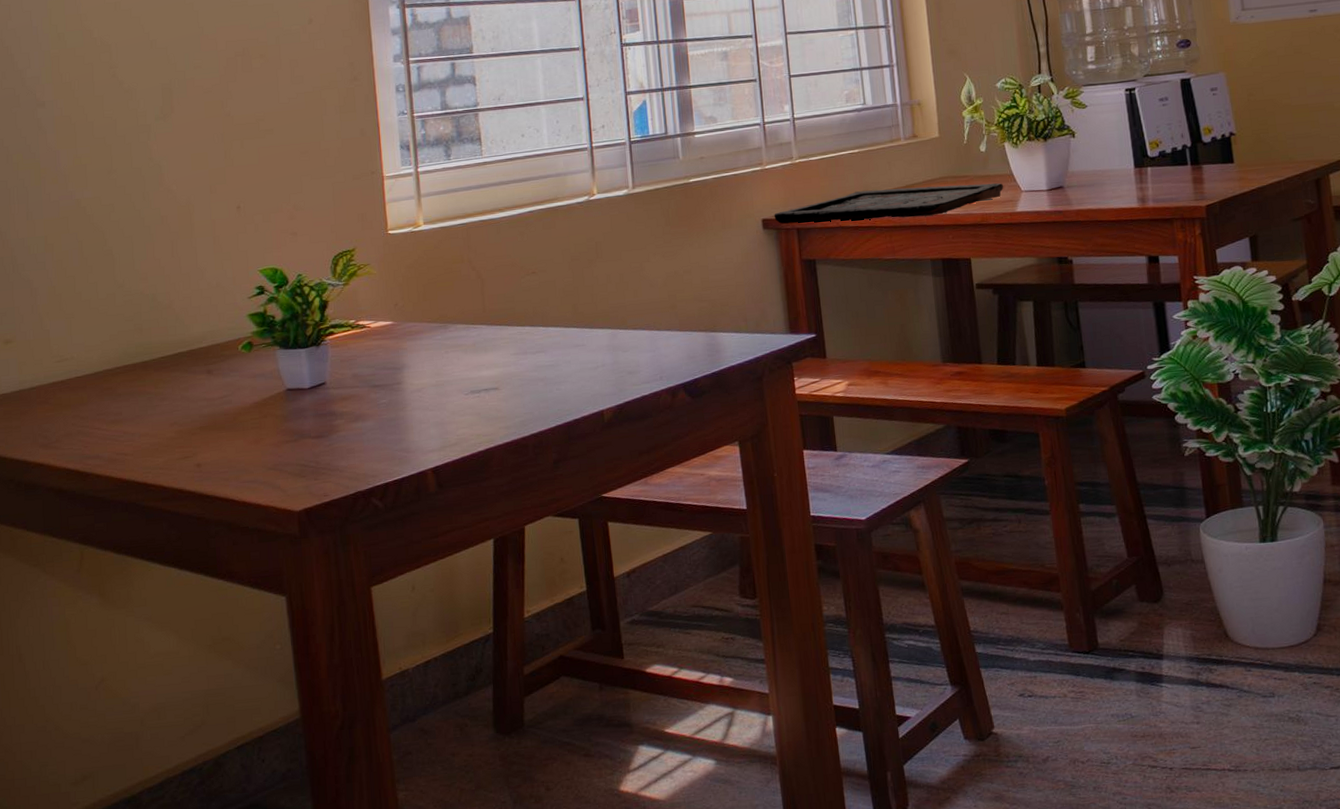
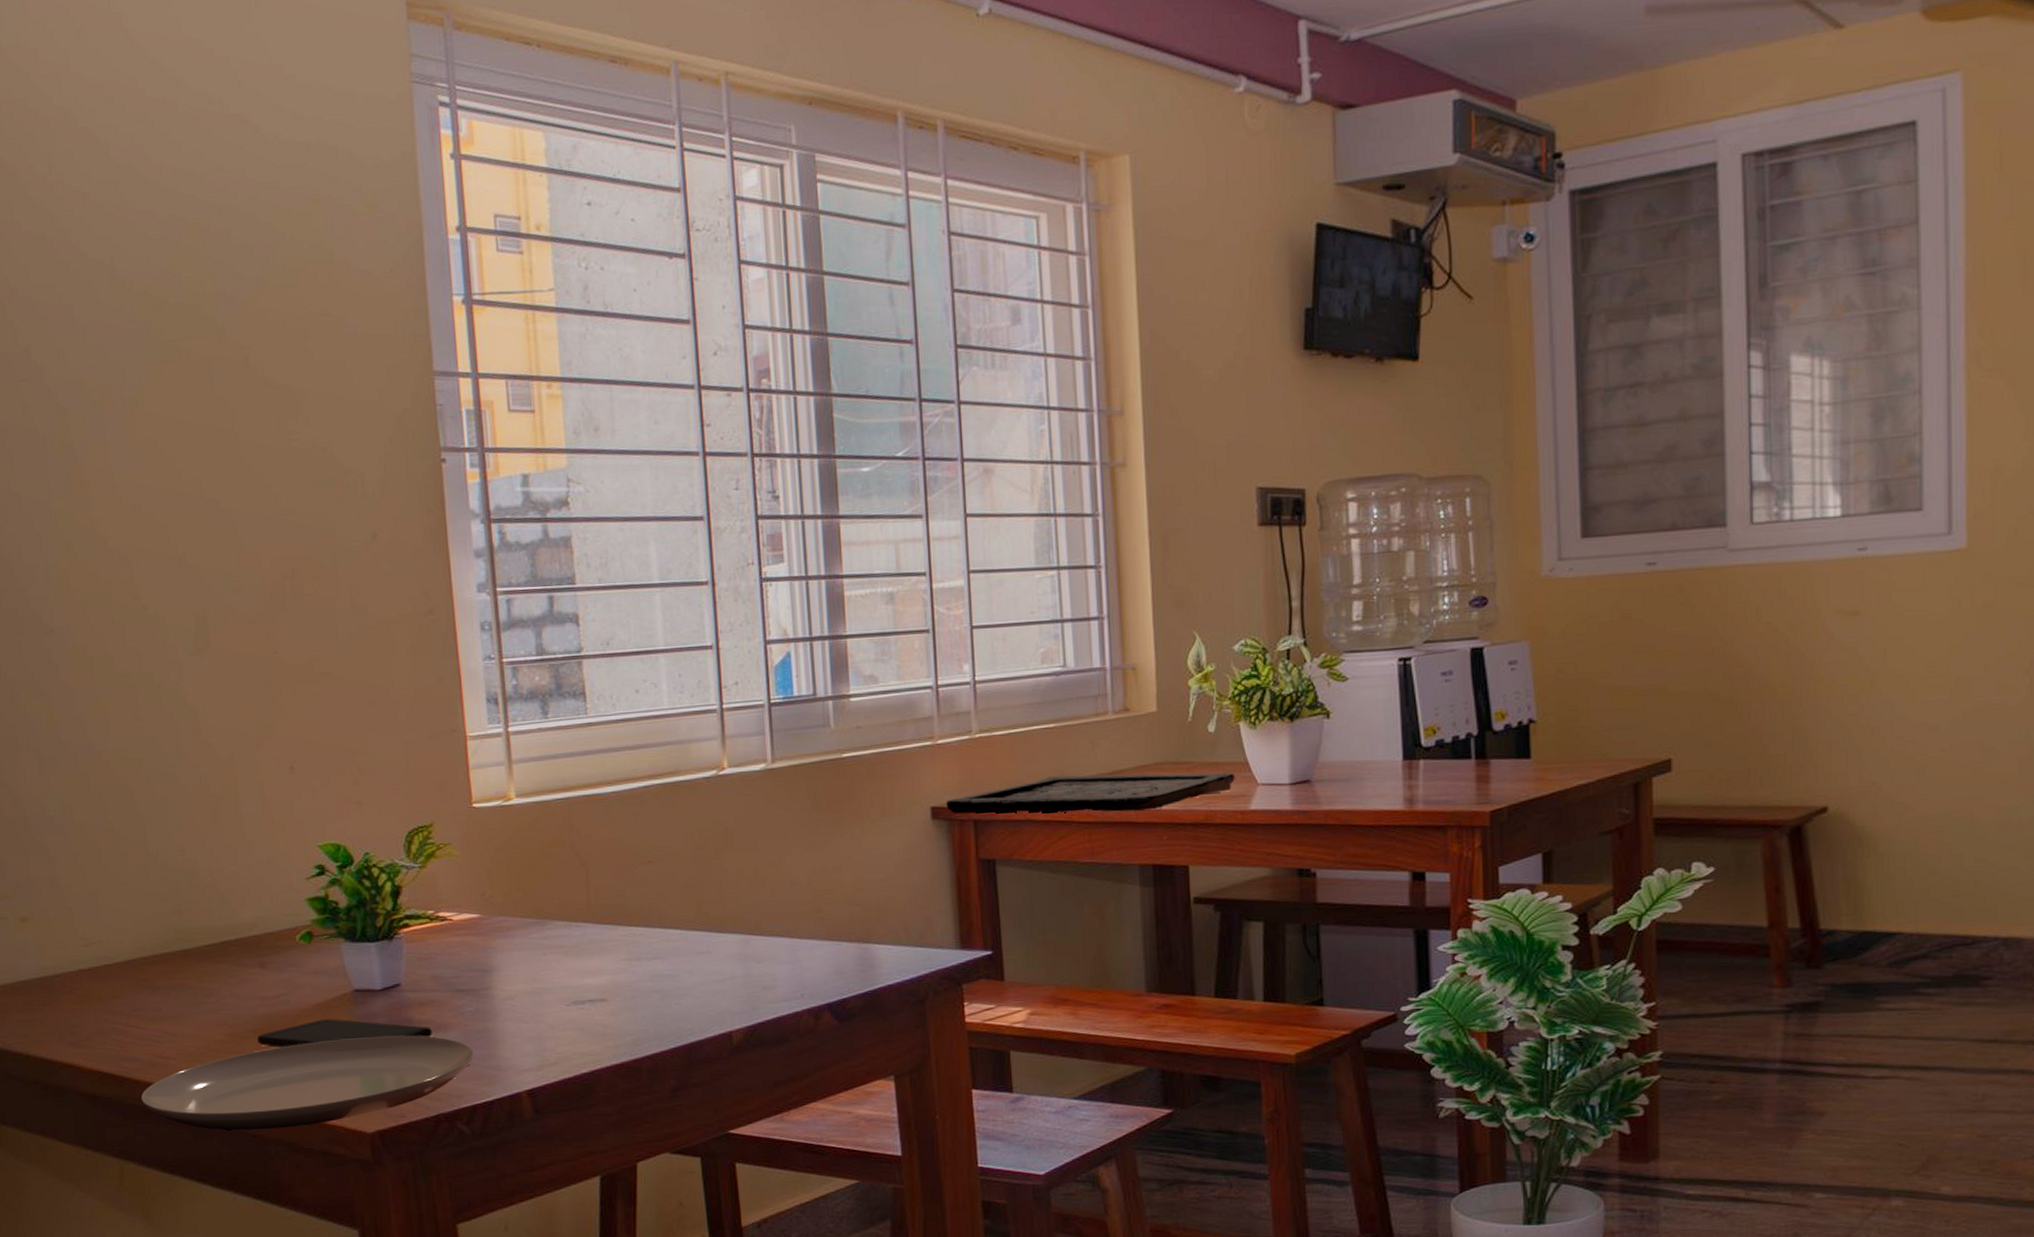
plate: none [101,425,387,515] -> present [141,1035,474,1131]
mobile phone: none [203,414,352,441] -> present [257,1019,432,1048]

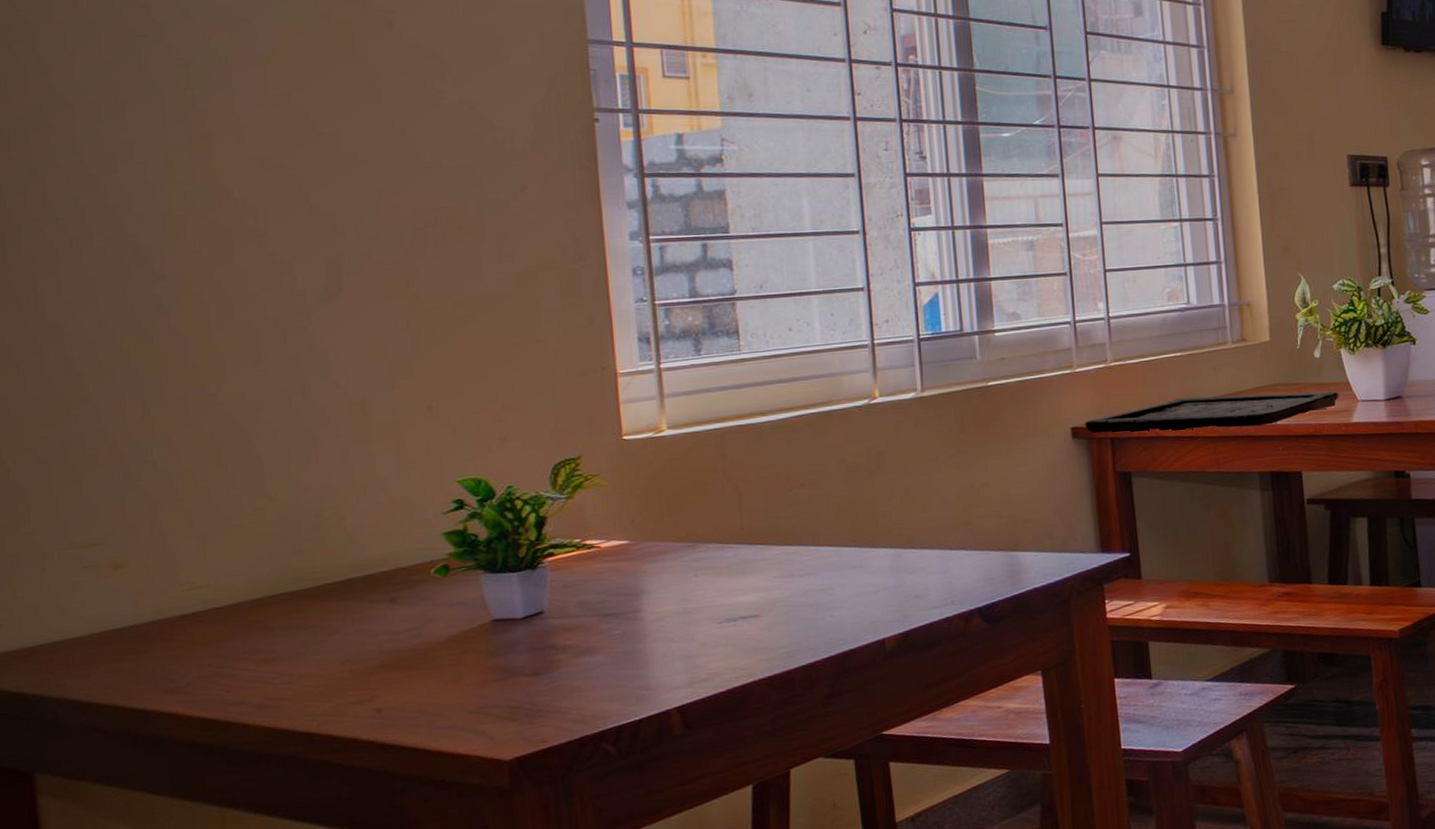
plate: present [141,1035,474,1131] -> none [248,660,622,769]
mobile phone: present [257,1019,432,1048] -> none [385,649,577,682]

